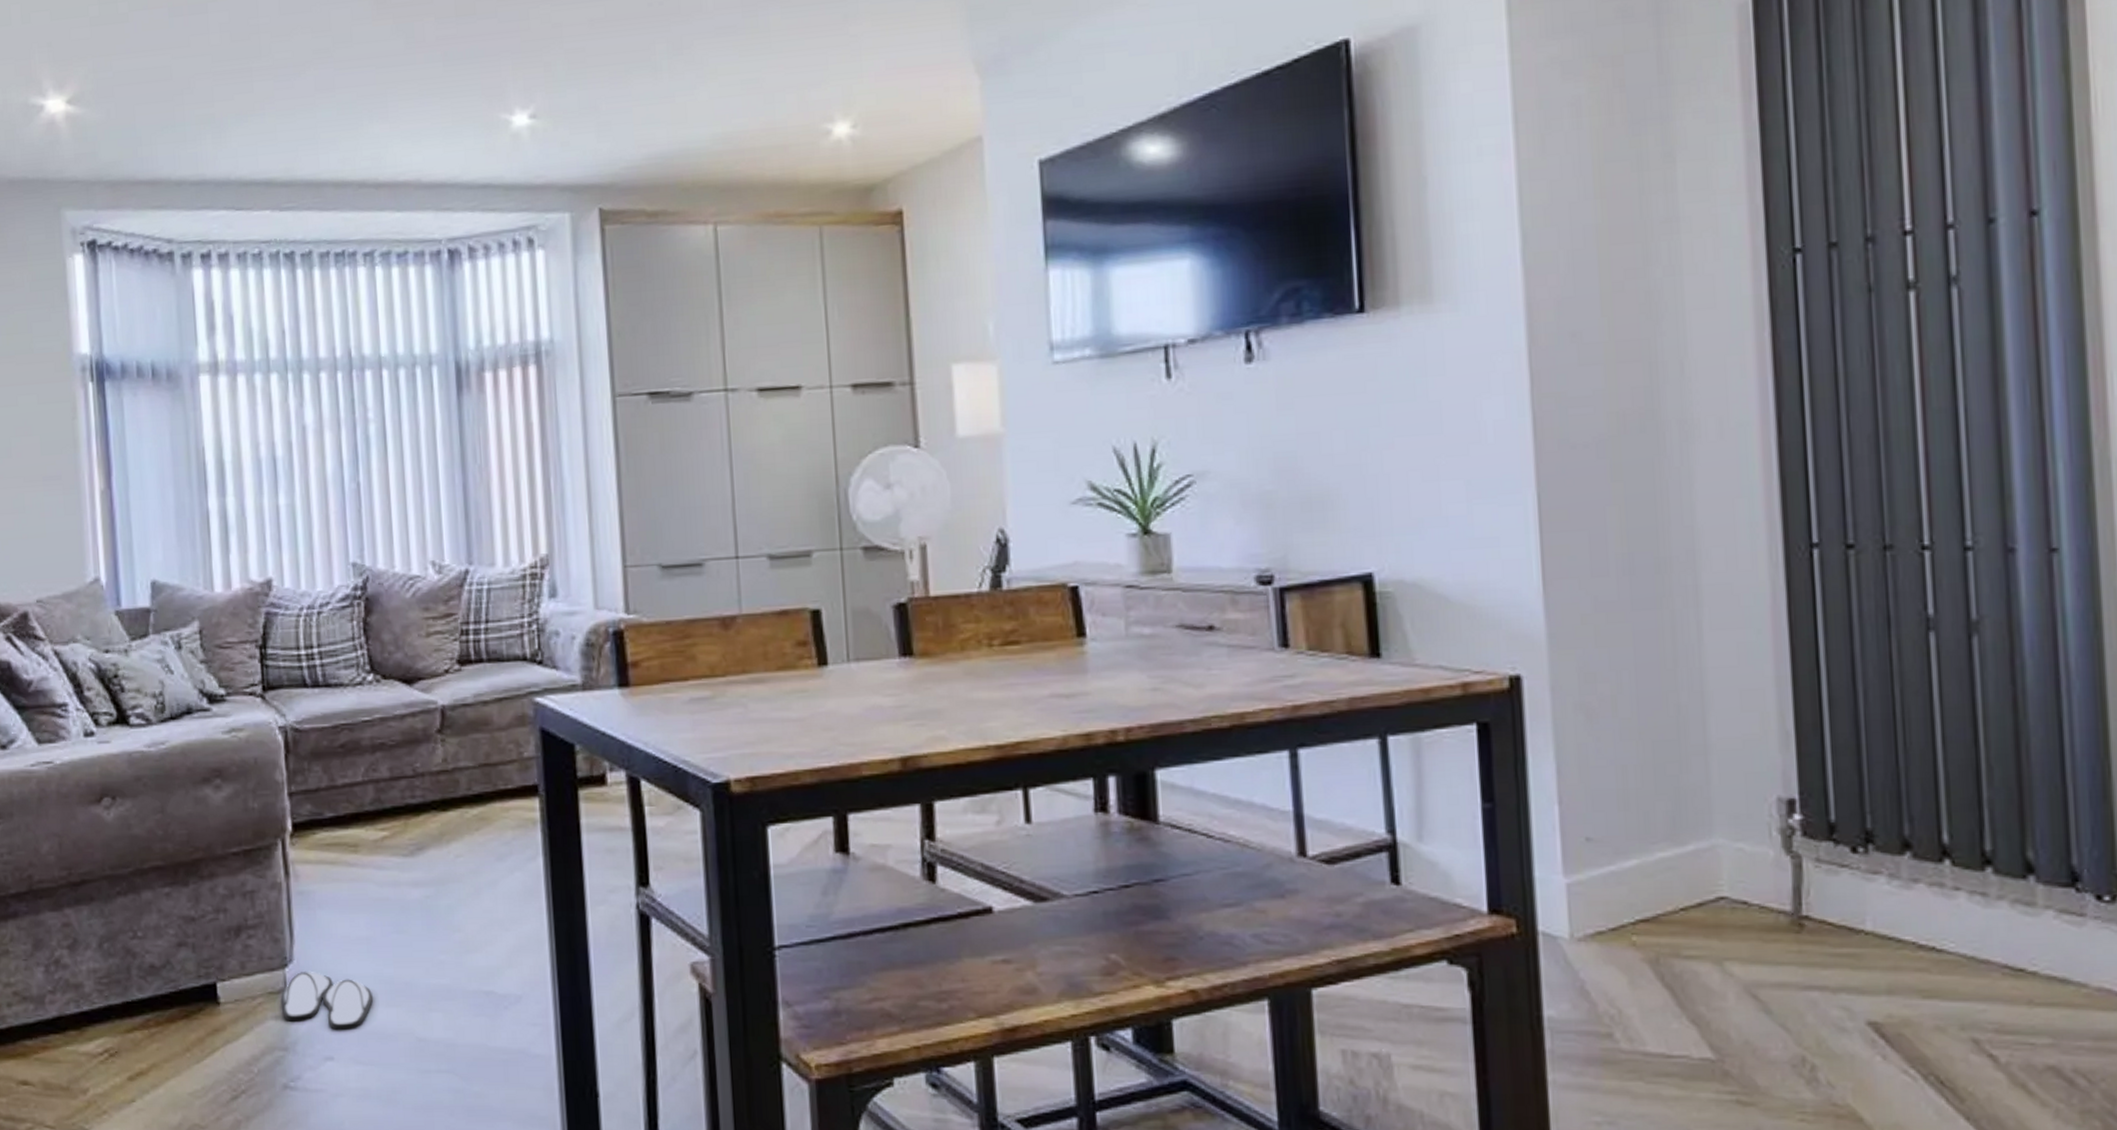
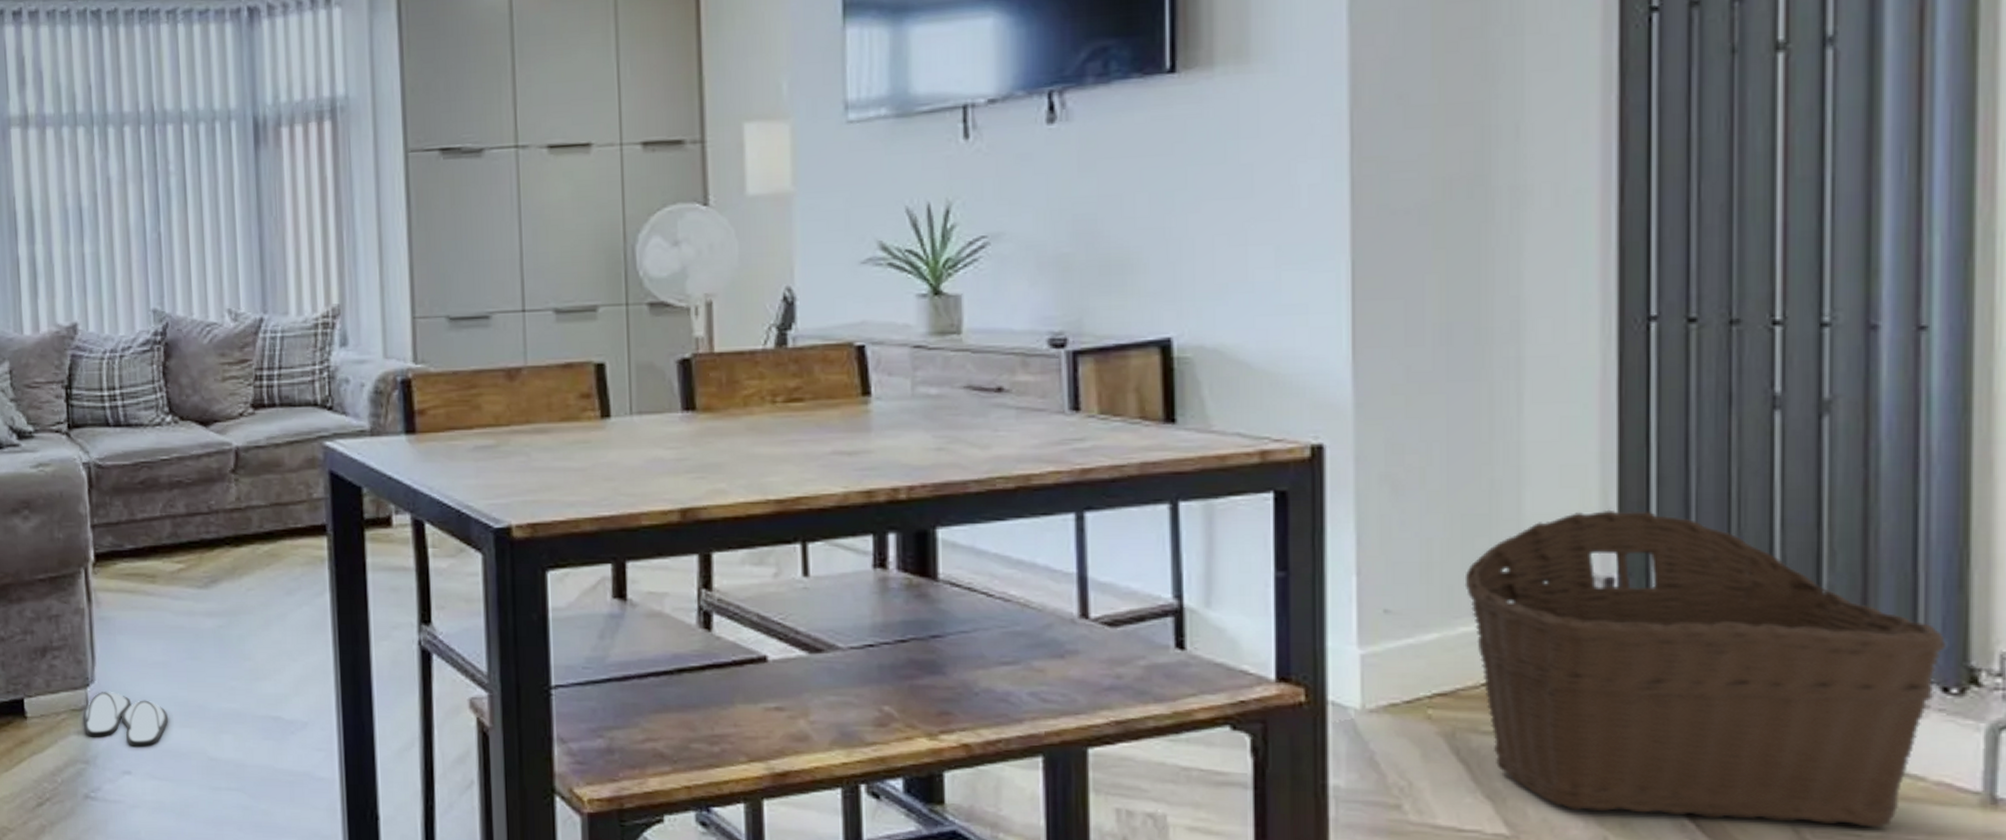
wicker basket: none [1658,732,2097,1036] -> present [1464,509,1947,828]

